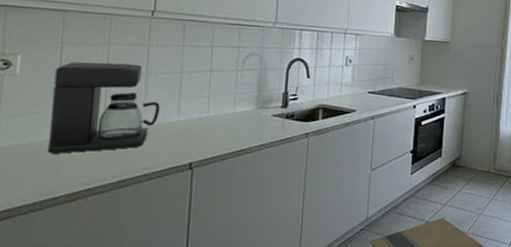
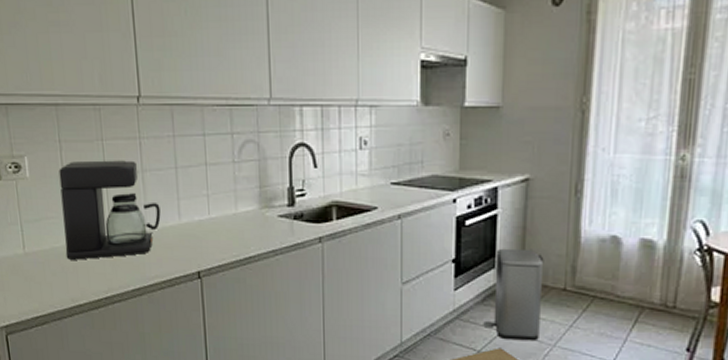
pedal bin: none [431,142,476,212] -> present [483,248,544,342]

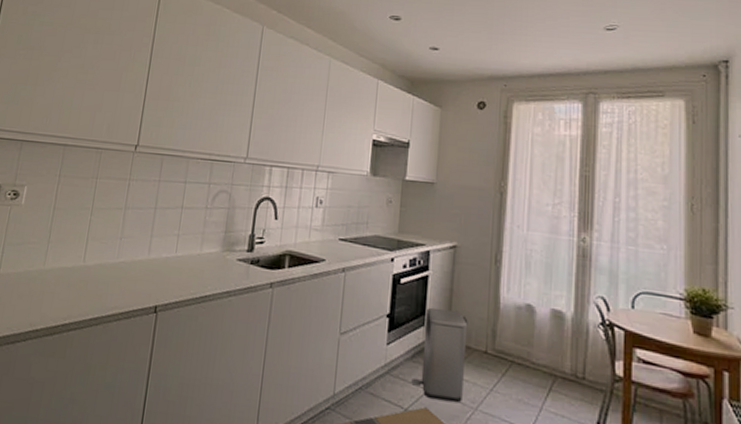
coffee maker: present [59,160,161,260] -> none [36,194,134,285]

